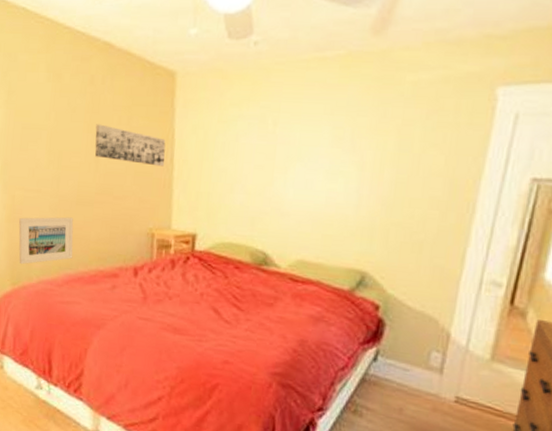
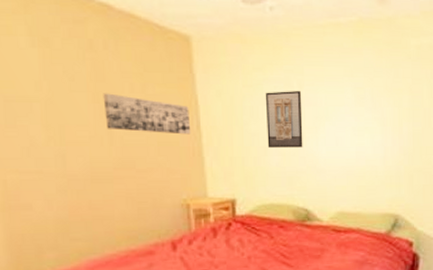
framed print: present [18,217,74,265] -> none [17,197,96,258]
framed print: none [234,128,275,188] -> present [265,91,303,148]

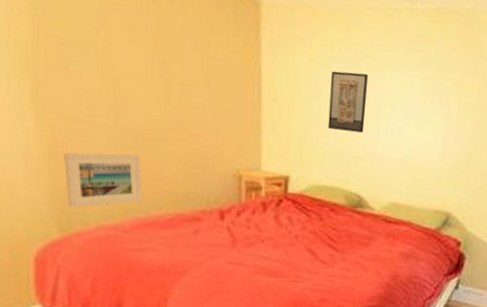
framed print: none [17,197,96,258] -> present [64,152,143,208]
wall art: present [103,93,191,135] -> none [163,48,252,104]

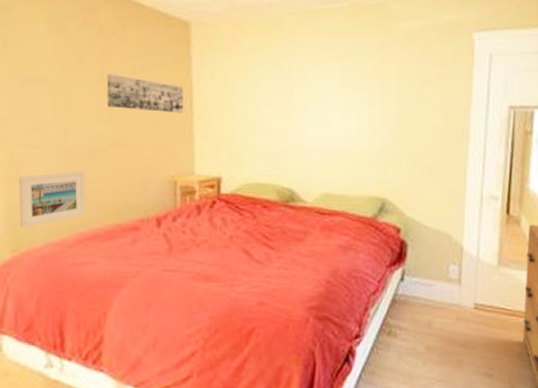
wall art: none [163,48,252,104] -> present [106,74,184,113]
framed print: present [327,70,369,133] -> none [255,72,291,128]

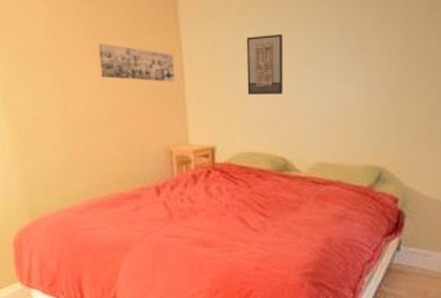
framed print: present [18,171,86,228] -> none [29,142,91,196]
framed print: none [255,72,291,128] -> present [246,35,284,95]

